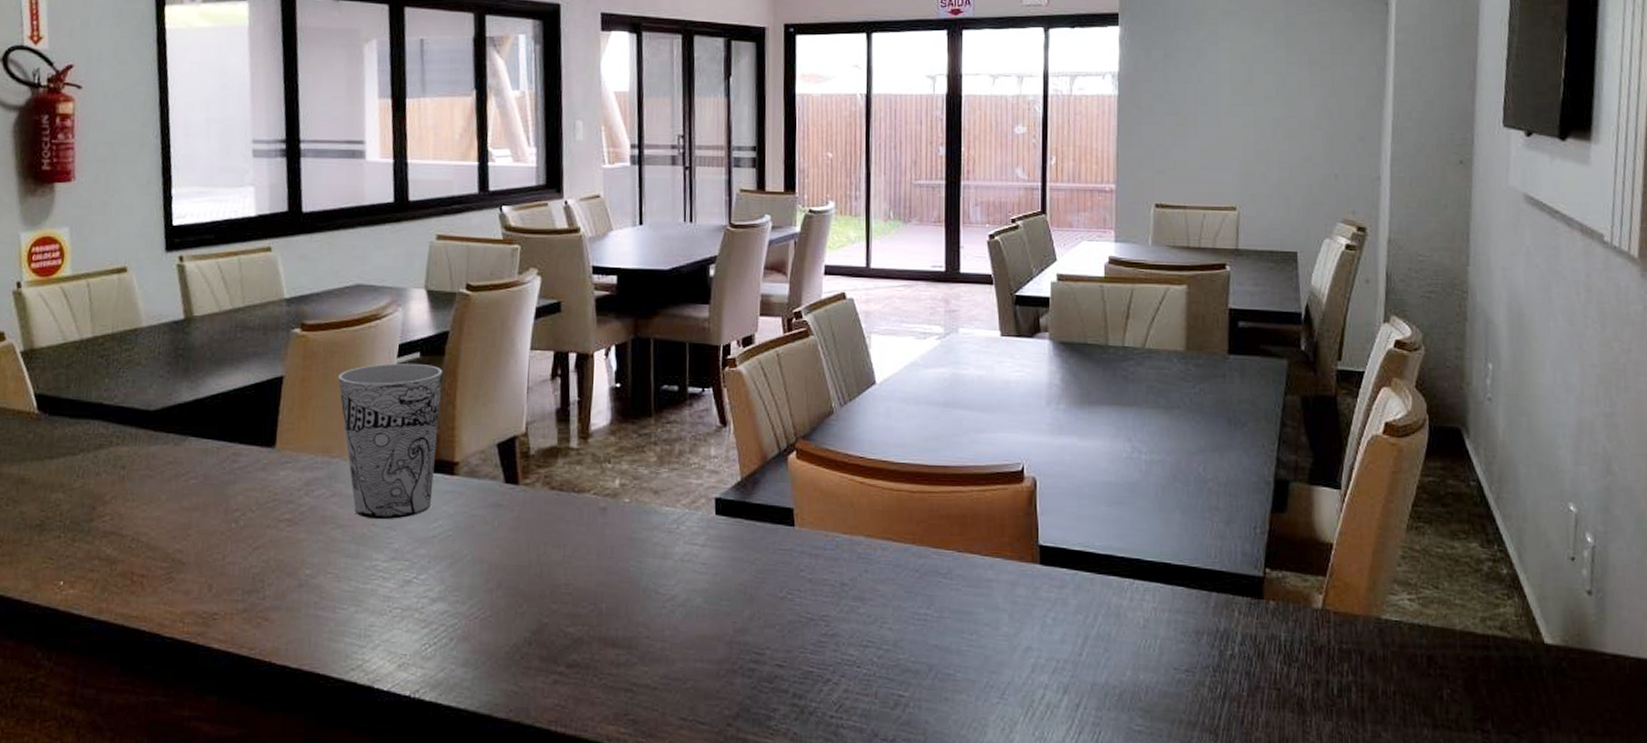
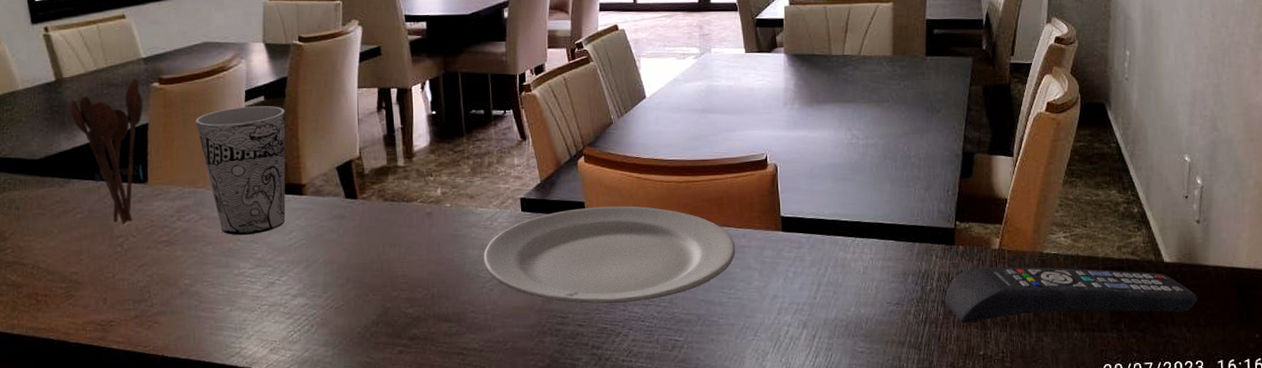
utensil holder: none [197,321,280,496] -> present [70,77,143,224]
plate: none [665,515,980,642] -> present [483,206,736,304]
remote control: none [1249,631,1592,714] -> present [944,267,1198,323]

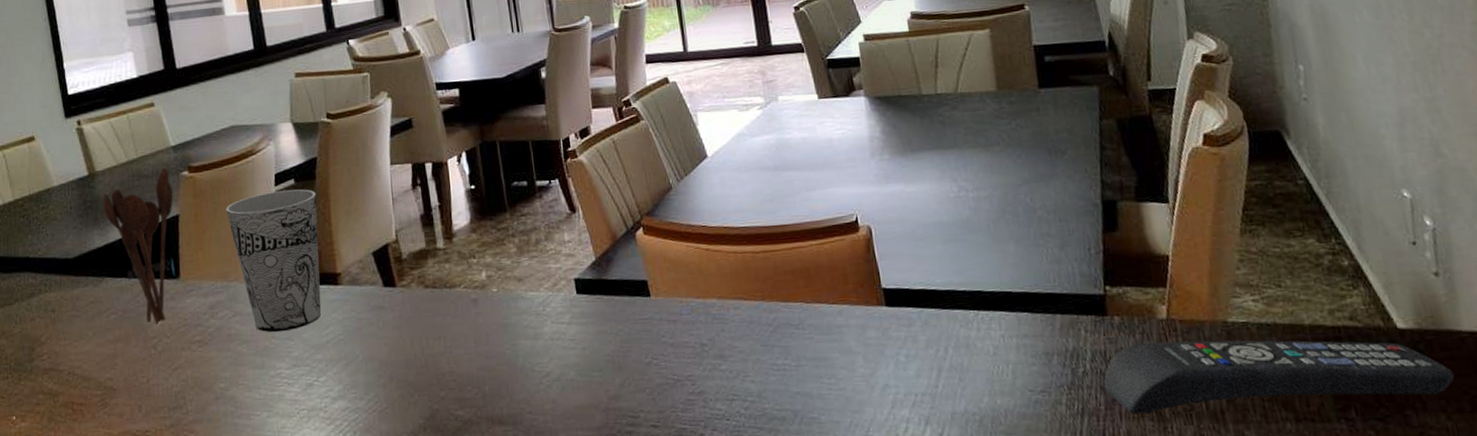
plate: present [483,206,736,304] -> none [537,283,832,401]

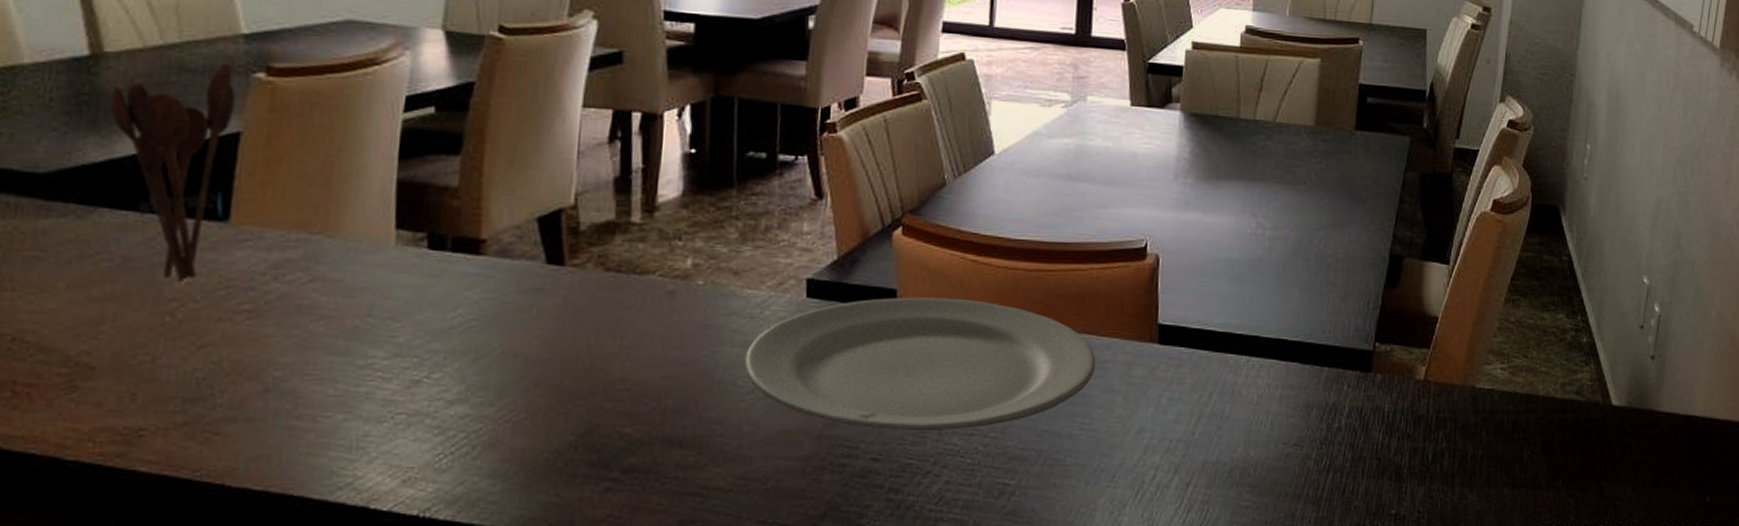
cup: present [226,189,322,333] -> none [319,119,466,309]
plate: none [537,283,832,401] -> present [744,297,1096,432]
remote control: present [1103,340,1455,414] -> none [1353,402,1646,474]

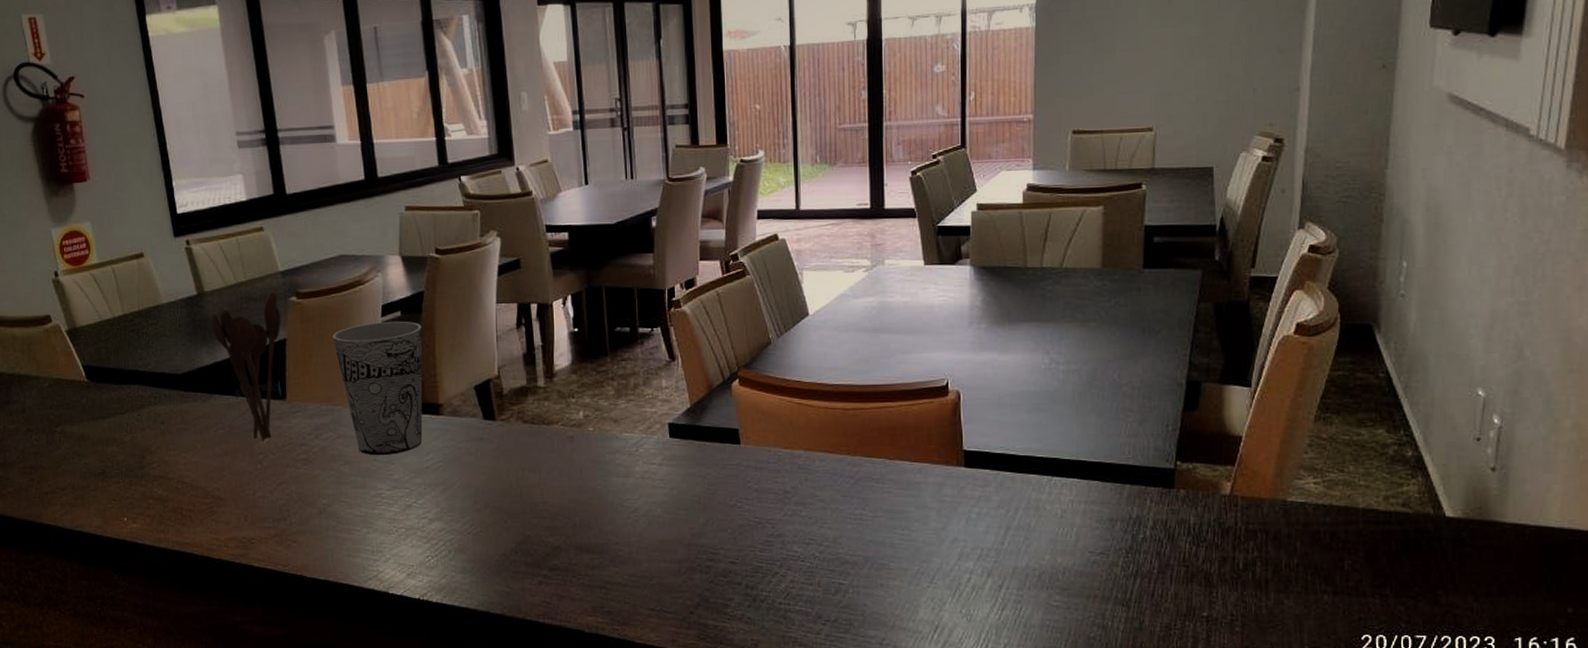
cup: none [319,119,466,309] -> present [332,321,423,456]
plate: present [744,297,1096,432] -> none [628,434,910,541]

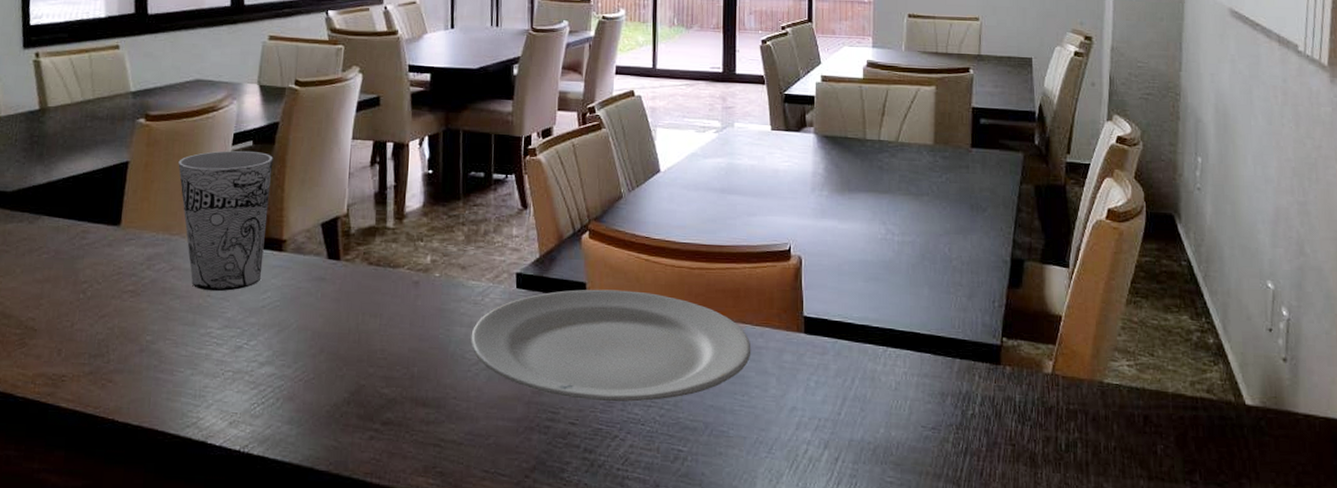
utensil holder: present [211,291,282,441] -> none [50,112,126,269]
plate: none [628,434,910,541] -> present [470,289,752,402]

